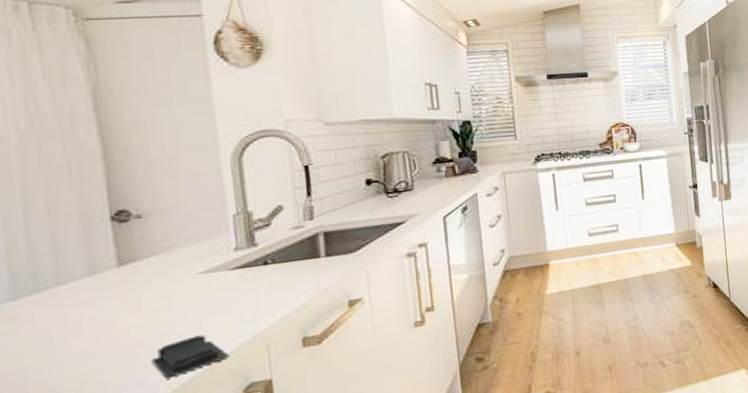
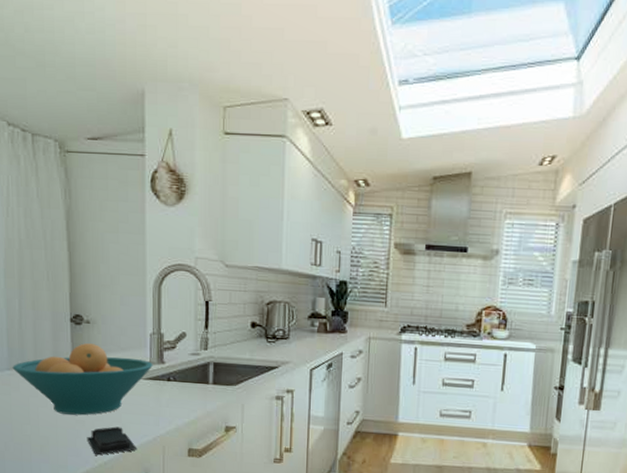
fruit bowl: none [18,241,241,340] -> present [12,343,153,415]

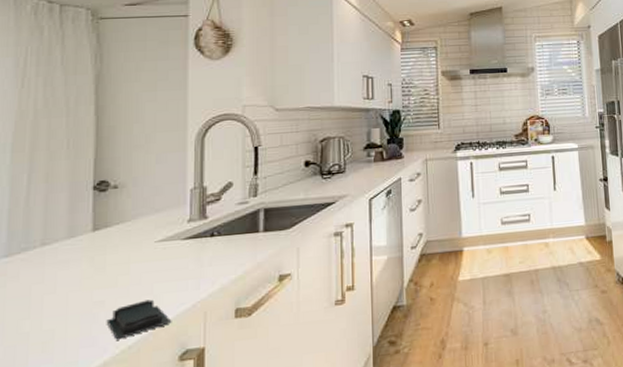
fruit bowl: present [12,343,153,415] -> none [11,210,194,298]

